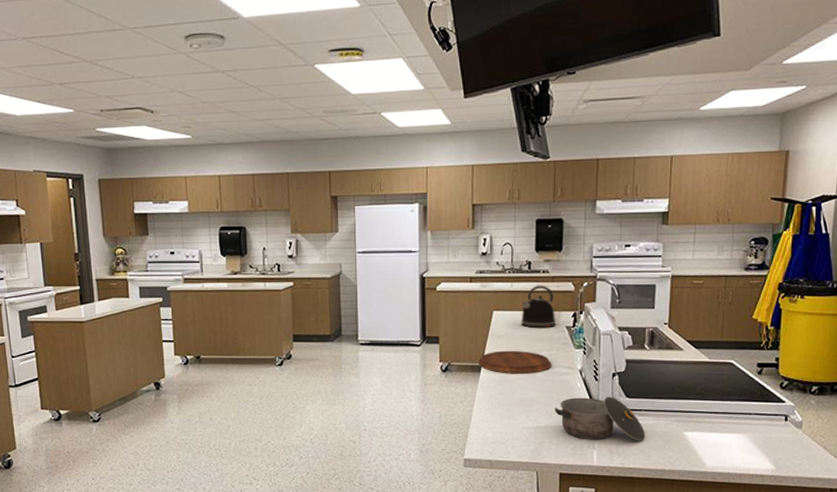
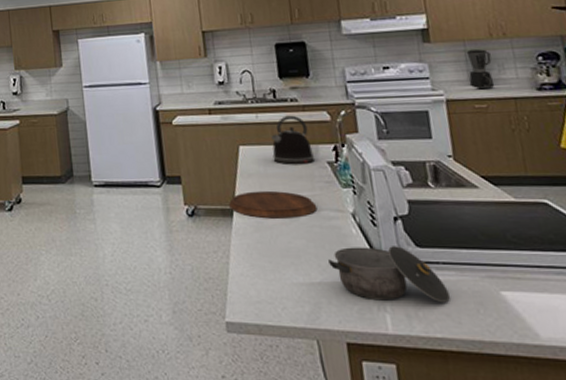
blender: none [693,233,714,268] -> present [466,49,495,90]

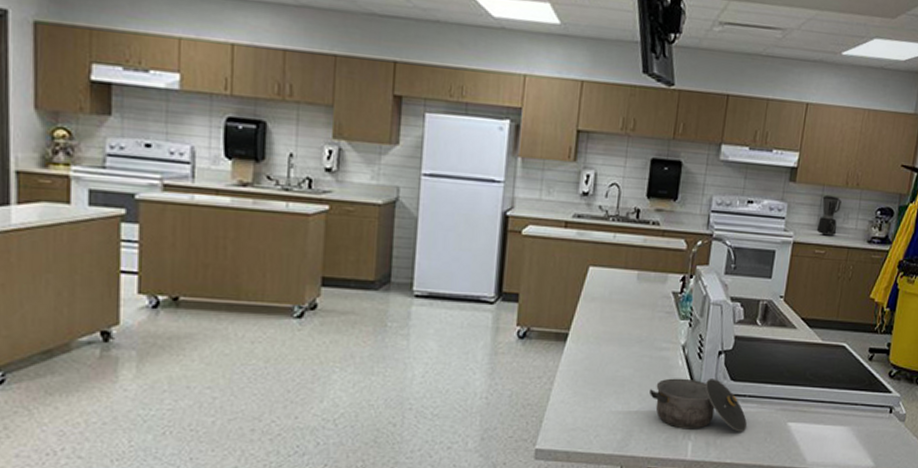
cutting board: present [229,190,318,219] -> none [565,316,652,347]
kettle: present [271,115,315,165] -> none [621,239,663,293]

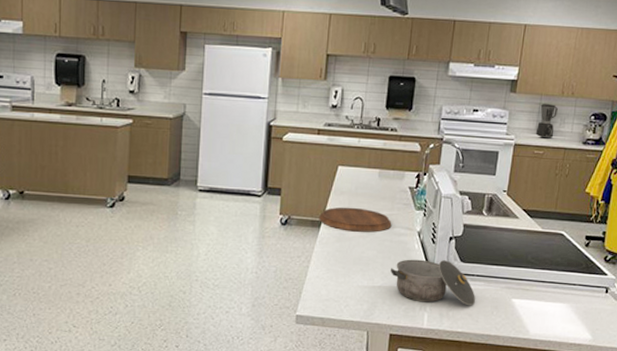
cutting board: none [565,316,652,347] -> present [319,207,392,232]

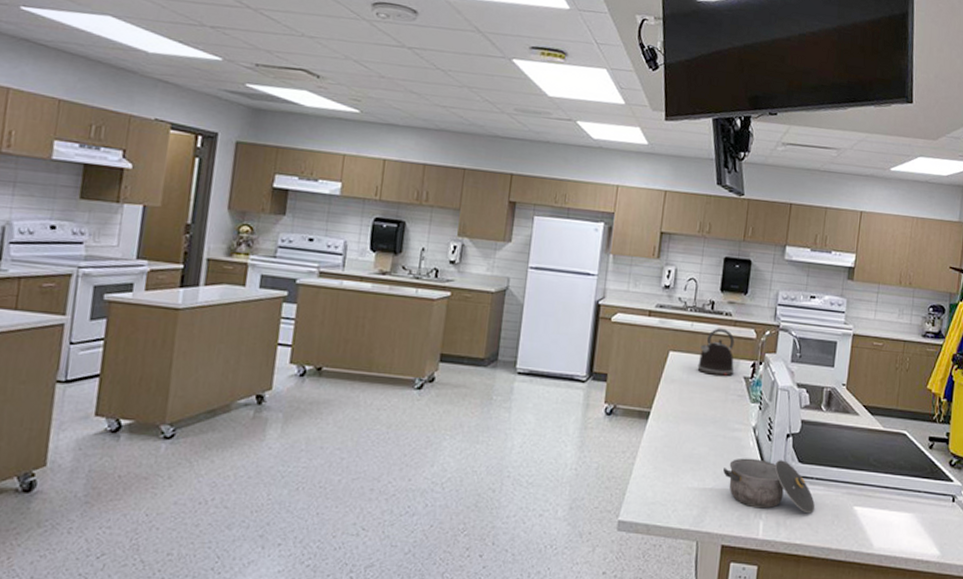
cutting board: present [319,207,392,232] -> none [647,396,726,426]
kettle: none [365,143,400,188] -> present [697,328,735,377]
blender: present [535,104,558,139] -> none [874,293,896,330]

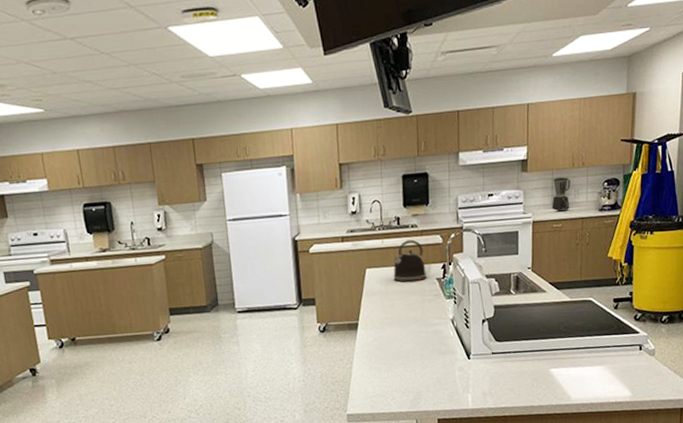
cooking pot: present [723,458,815,514] -> none [430,342,515,385]
blender: none [874,293,896,330] -> present [551,177,571,212]

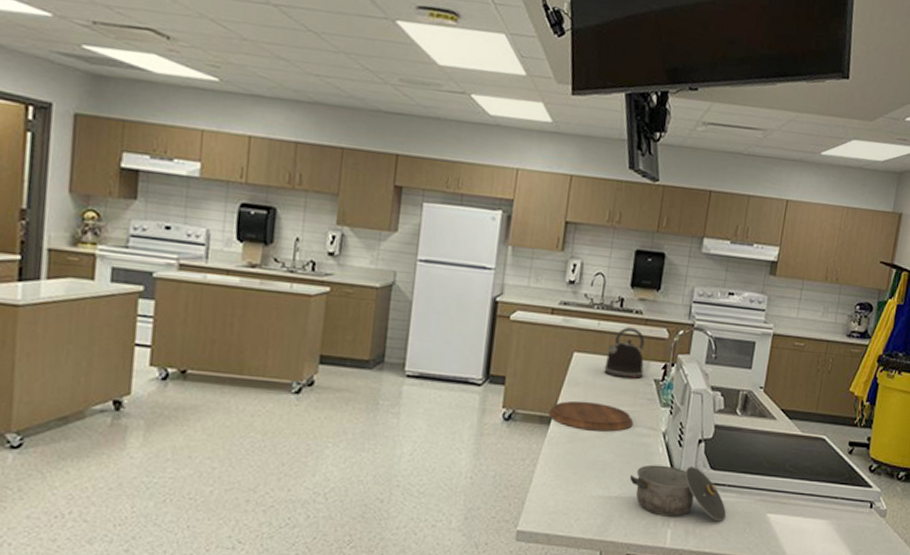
cutting board: none [355,305,425,329] -> present [549,400,634,432]
cooking pot: none [430,342,515,385] -> present [630,464,726,522]
blender: present [551,177,571,212] -> none [796,289,821,329]

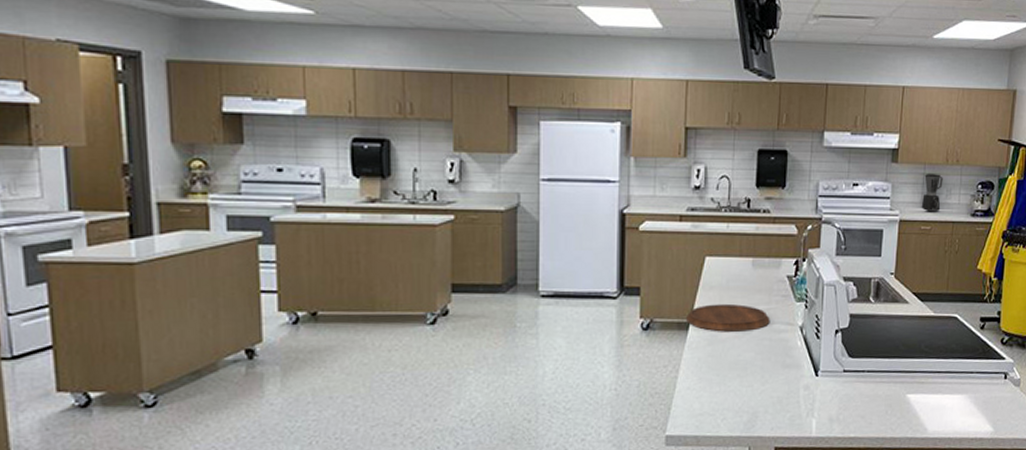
kettle: present [604,327,645,380] -> none [737,227,777,278]
cooking pot: present [630,464,726,522] -> none [772,357,867,407]
blender: none [796,289,821,329] -> present [921,174,943,212]

